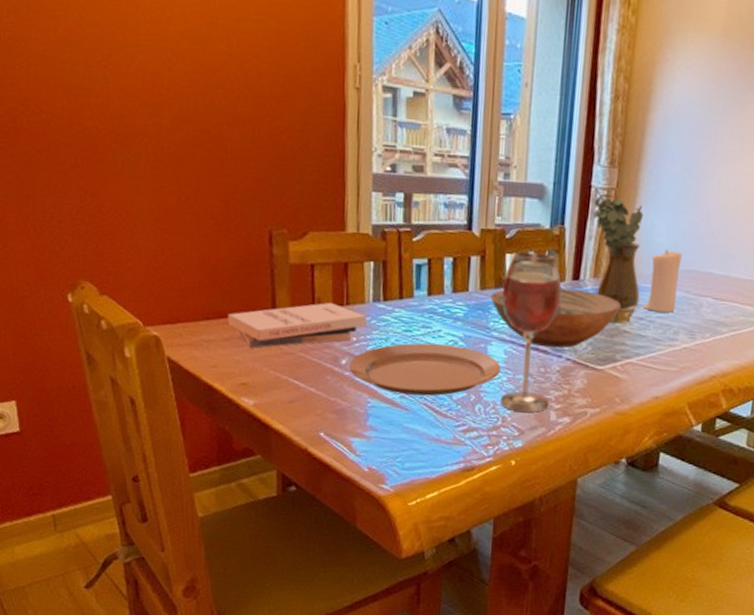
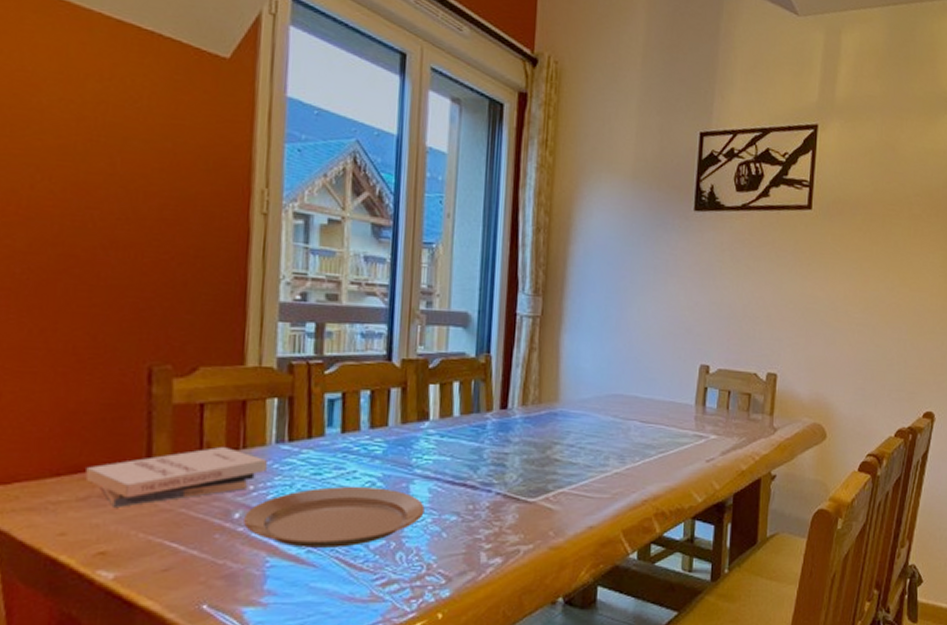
bowl: present [490,287,622,348] -> none [413,417,552,481]
wineglass: present [501,252,562,412] -> none [424,382,490,555]
vase: present [593,190,644,323] -> none [519,318,569,451]
candle: present [642,249,682,313] -> none [572,374,608,438]

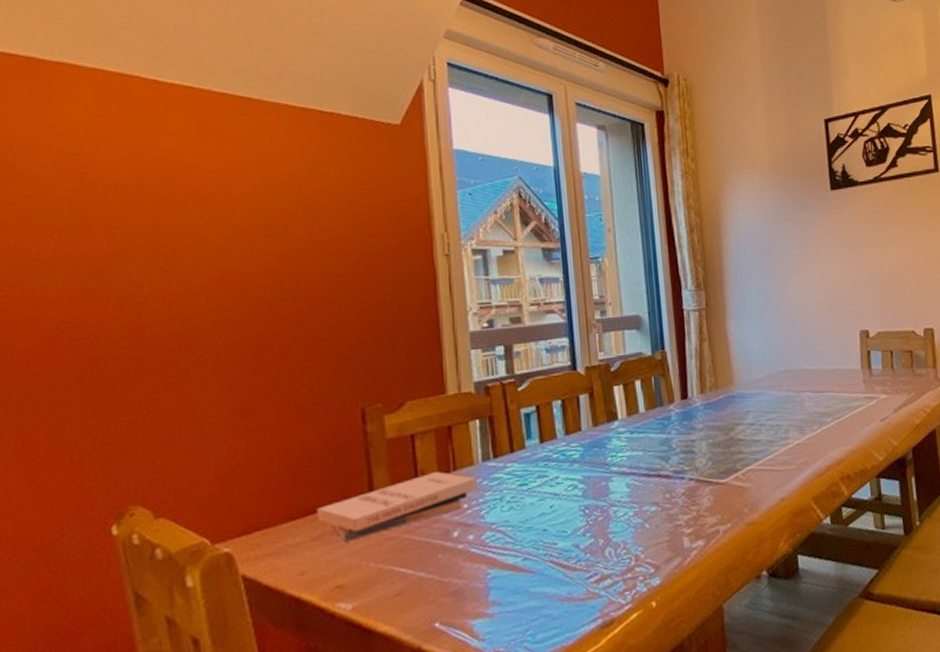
plate: present [244,487,425,548] -> none [462,489,626,557]

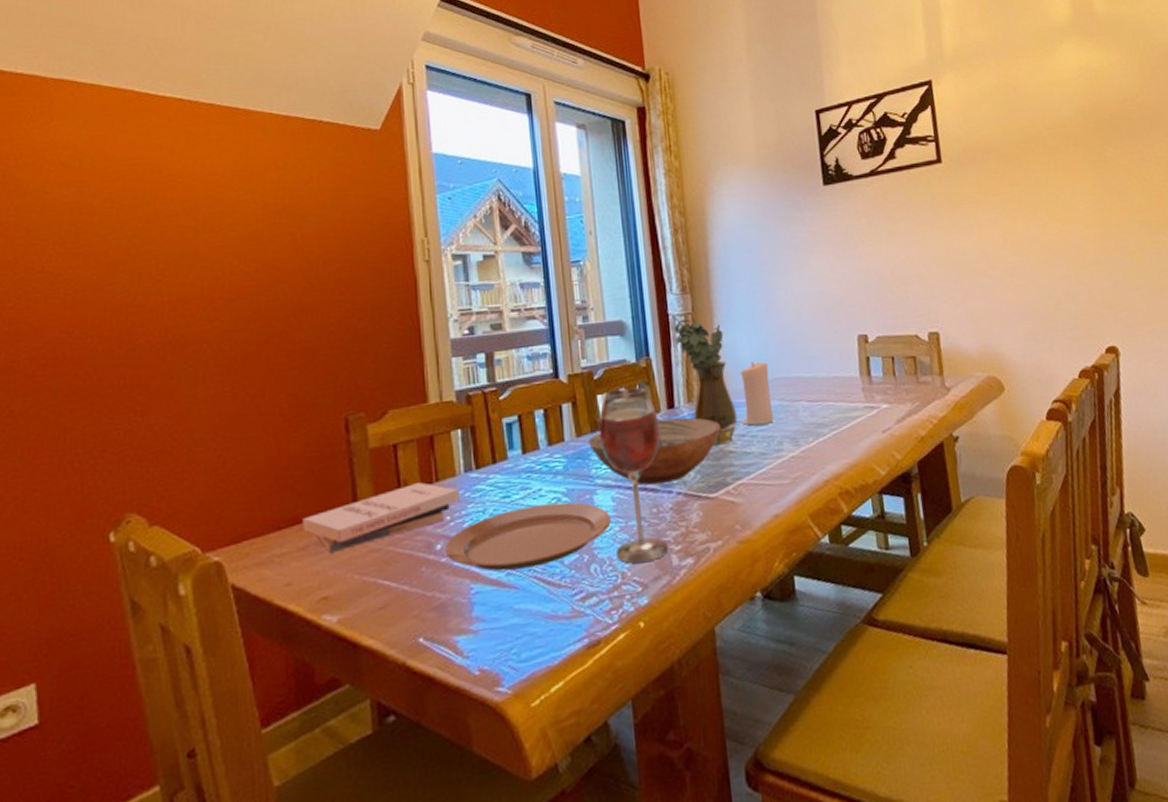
plate: none [462,489,626,557] -> present [445,502,611,571]
bowl: none [604,407,732,472] -> present [588,417,722,485]
wineglass: none [614,379,680,546] -> present [598,387,668,563]
vase: none [689,312,748,433] -> present [674,317,738,444]
candle: none [750,354,782,415] -> present [740,361,774,426]

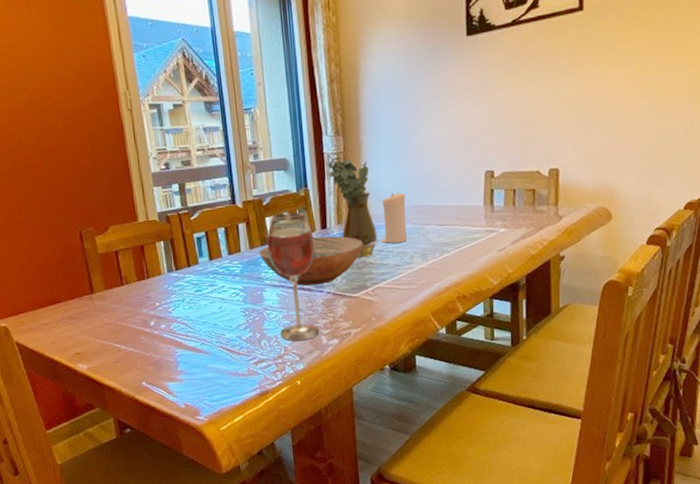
books: present [302,482,460,553] -> none [57,279,165,324]
plate: present [445,502,611,571] -> none [157,296,276,342]

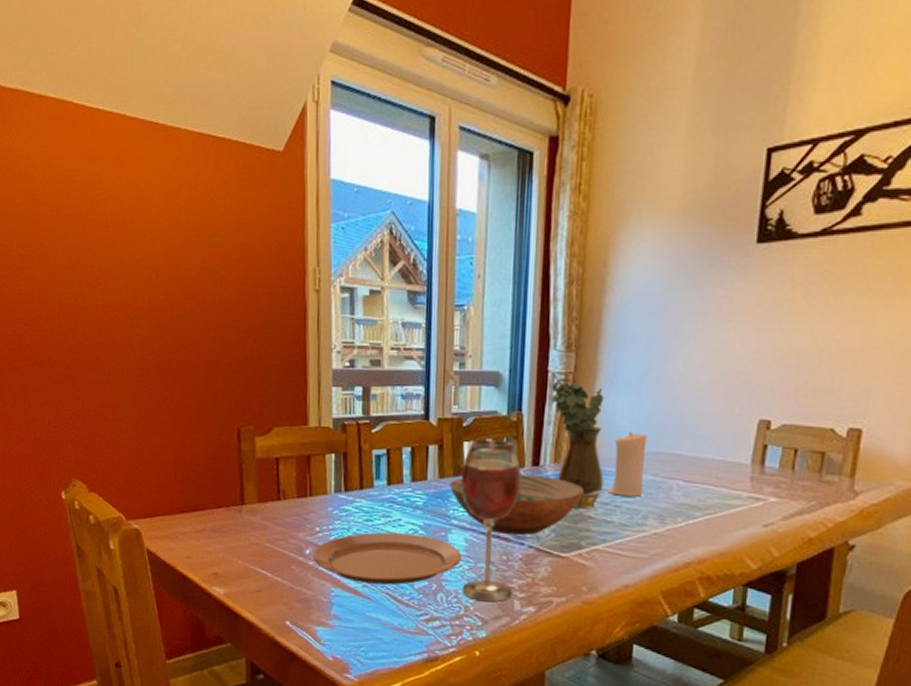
plate: none [157,296,276,342] -> present [313,532,462,585]

